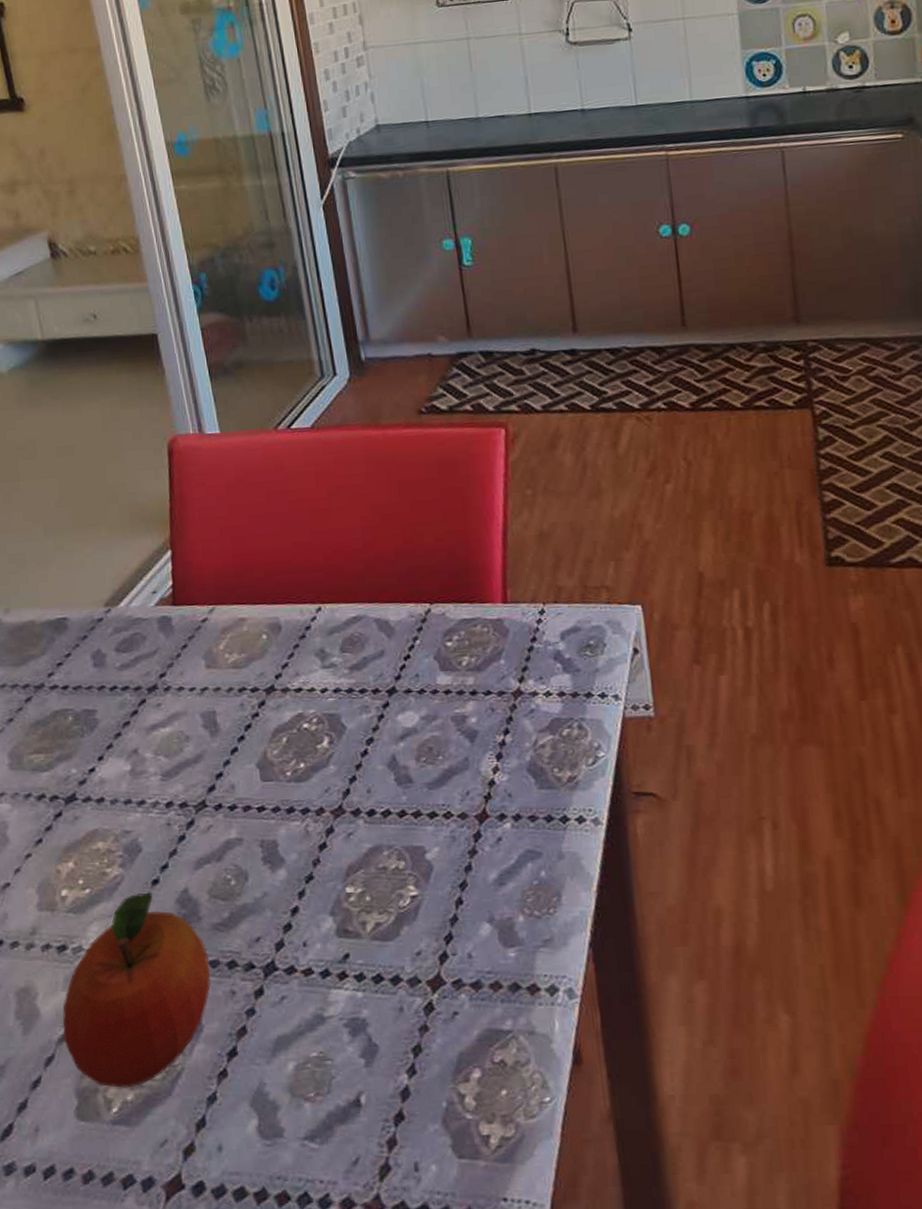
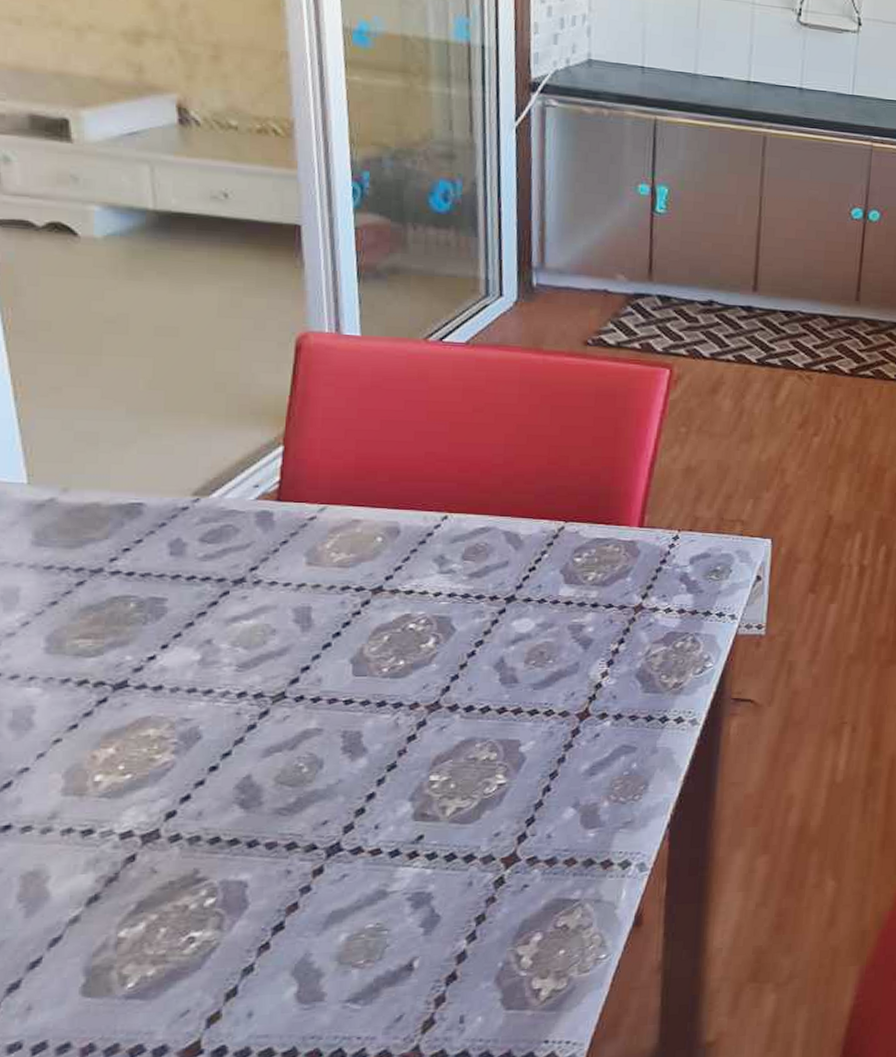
fruit: present [63,893,211,1088] -> none [76,779,265,964]

